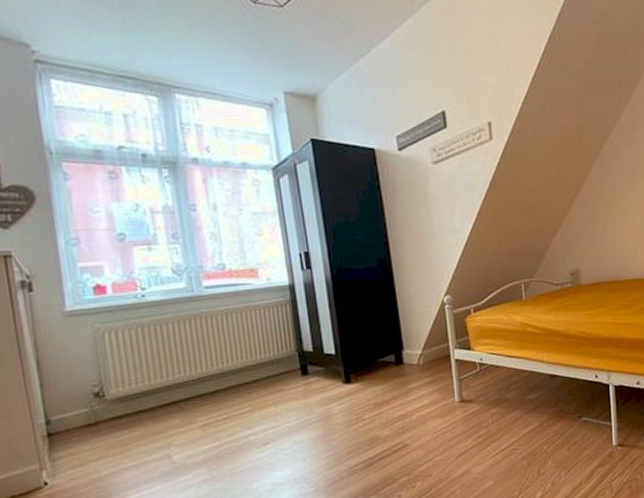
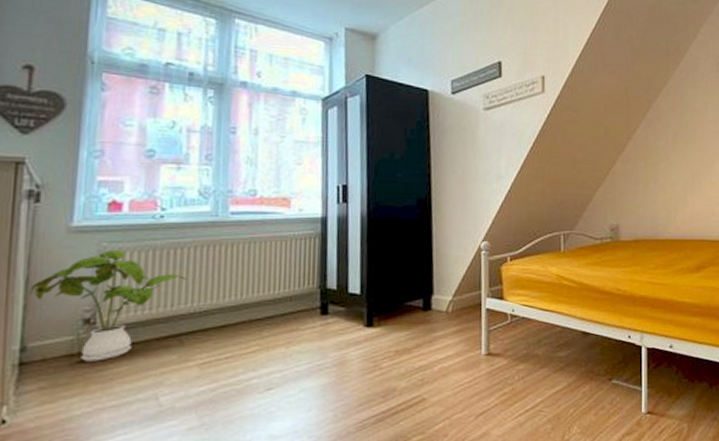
house plant: none [41,330,175,430] -> present [29,250,186,362]

